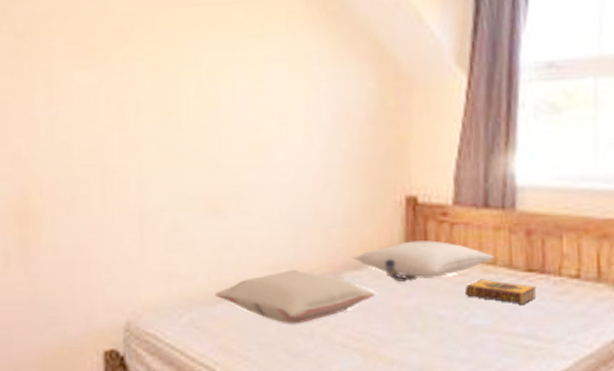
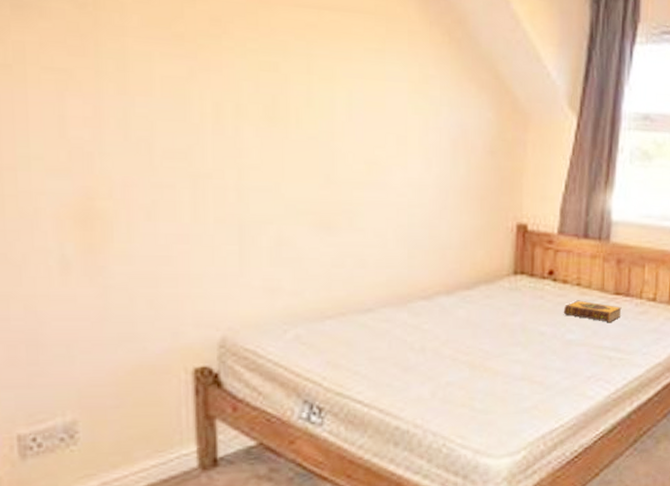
pillow: present [214,269,376,324] -> none [323,287,485,340]
pillow: present [352,240,495,282] -> none [464,265,591,301]

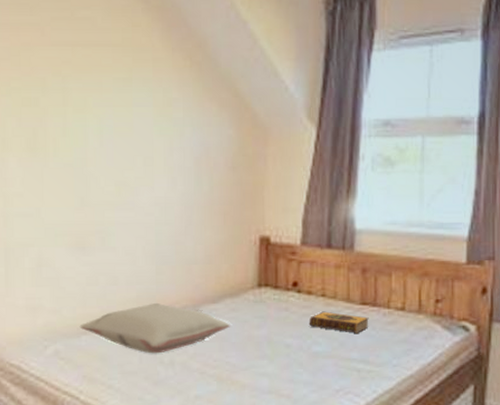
pillow: none [323,287,485,340] -> present [79,302,231,354]

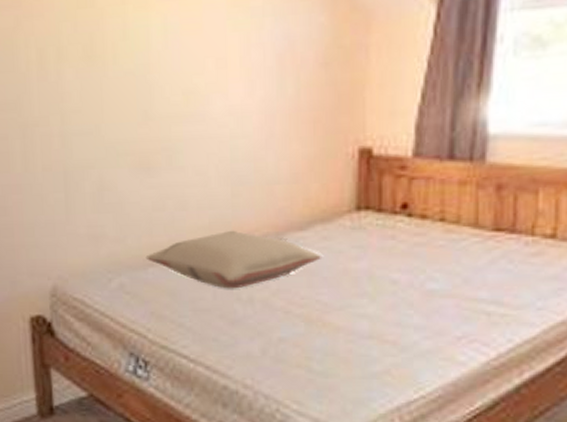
hardback book: present [308,311,369,334] -> none [422,239,505,269]

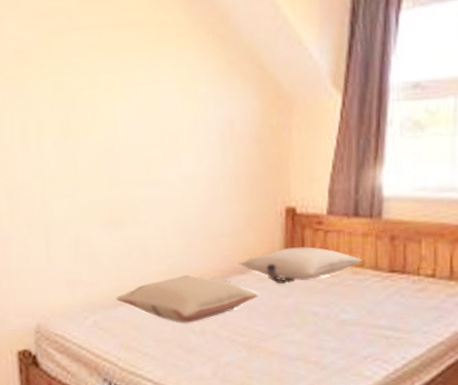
pillow: none [296,197,459,243] -> present [238,247,363,284]

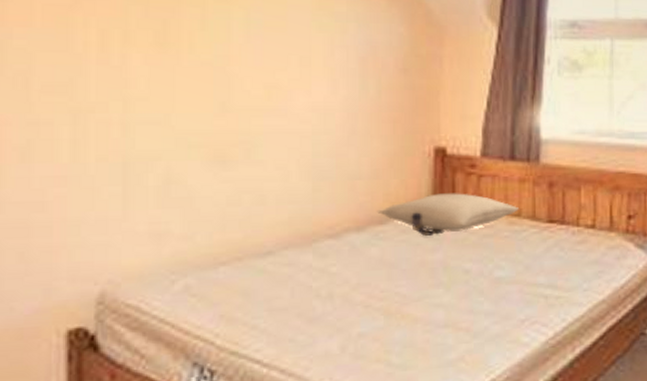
pillow: present [115,274,259,323] -> none [216,225,401,286]

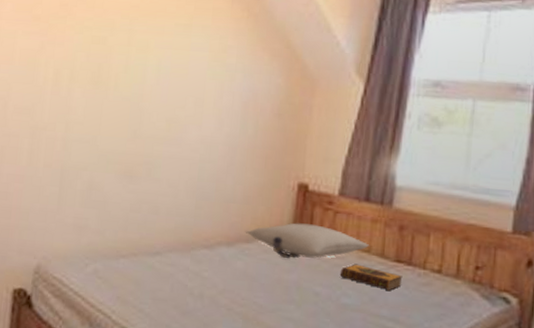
hardback book: none [490,231,557,256] -> present [340,264,403,292]

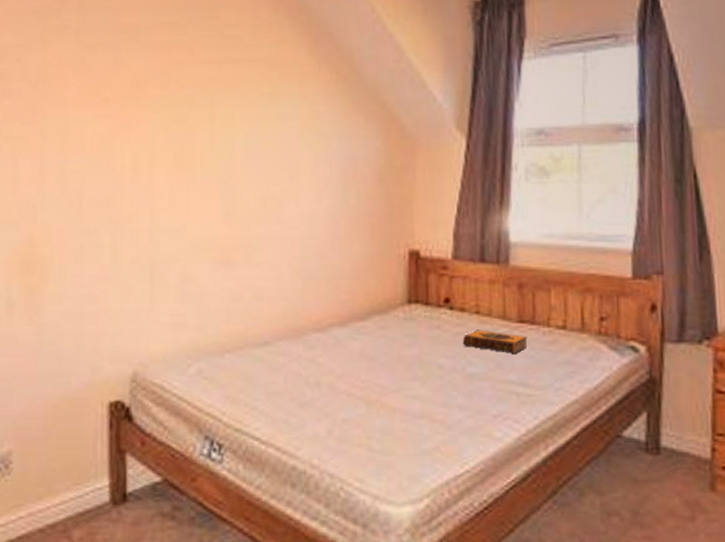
pillow: present [245,223,370,259] -> none [358,293,491,332]

